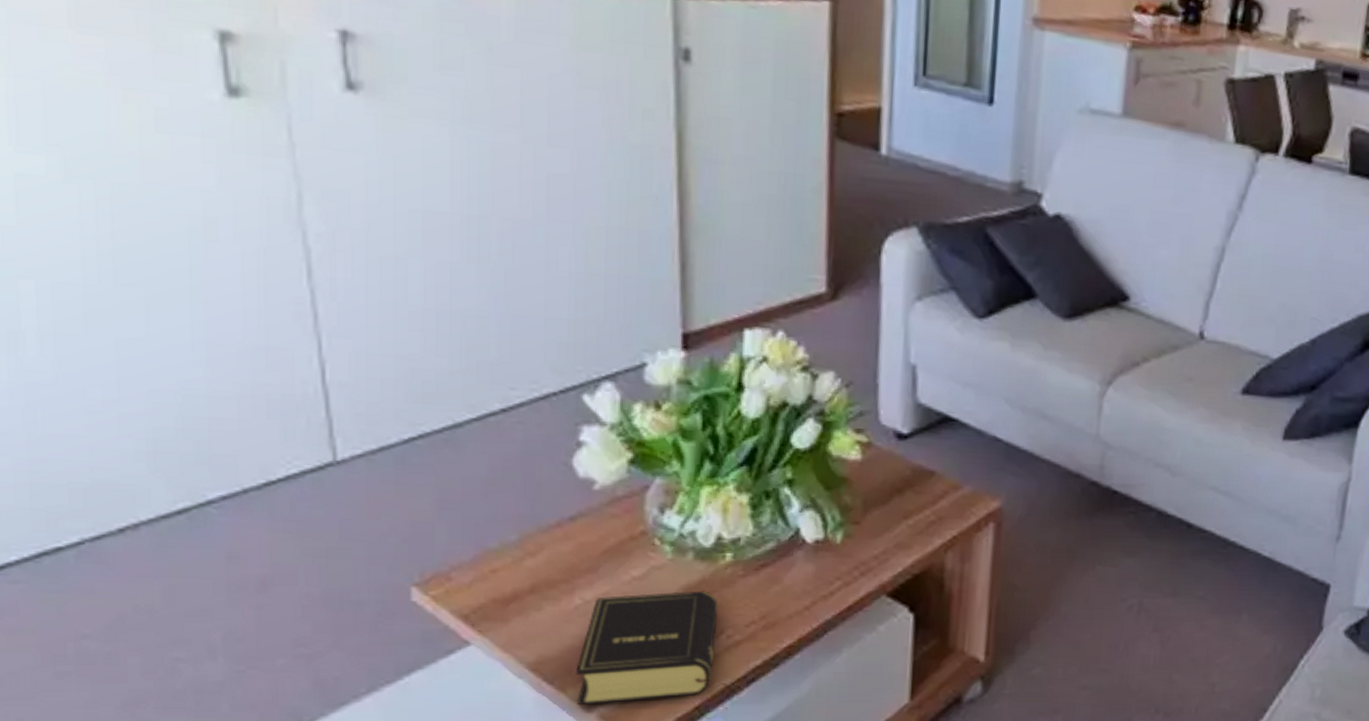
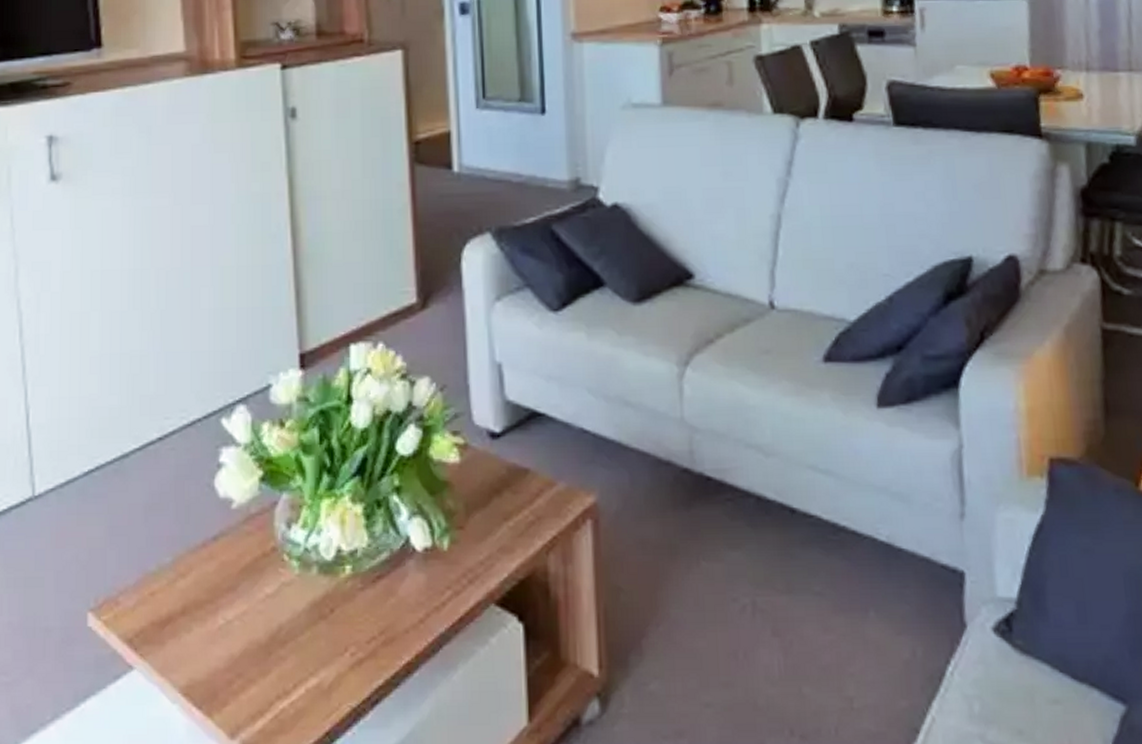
book: present [575,590,718,706] -> none [220,606,342,732]

